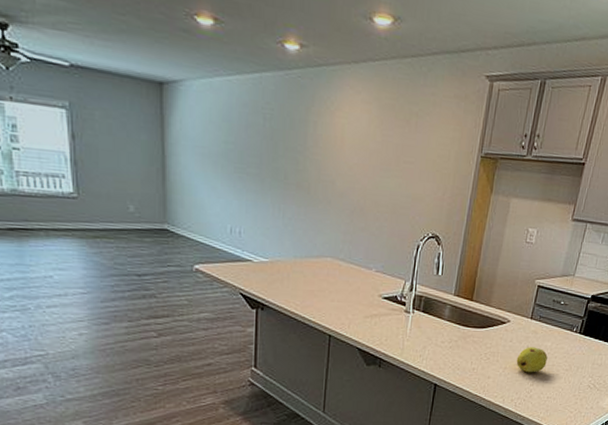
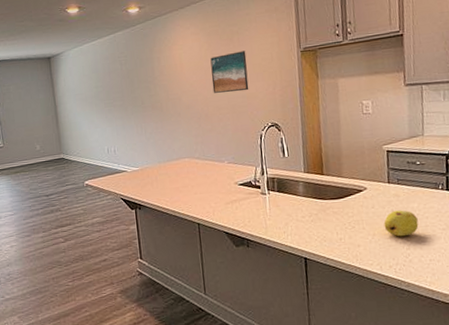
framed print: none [374,138,422,190] -> present [210,51,249,93]

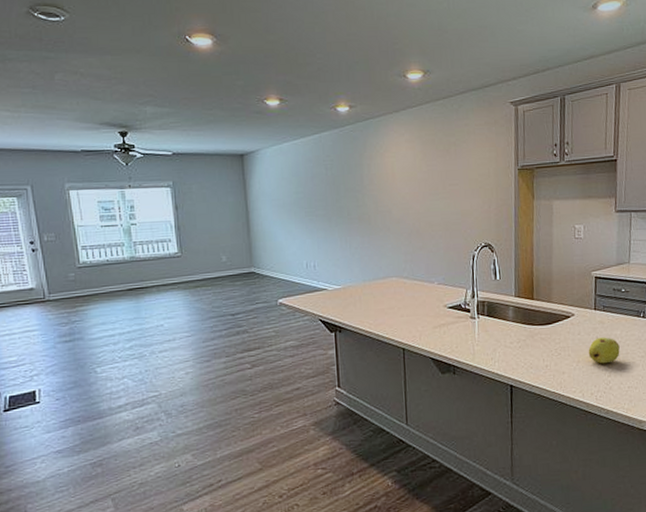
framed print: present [210,51,249,93] -> none [425,164,464,208]

